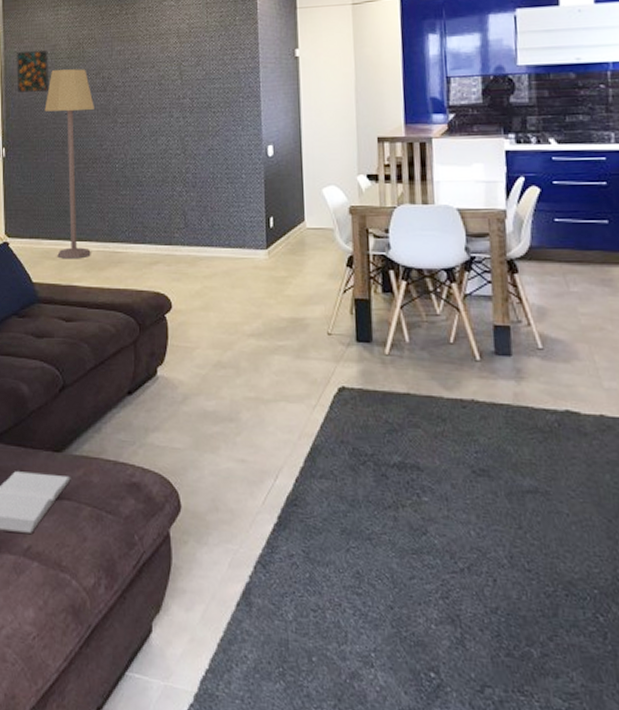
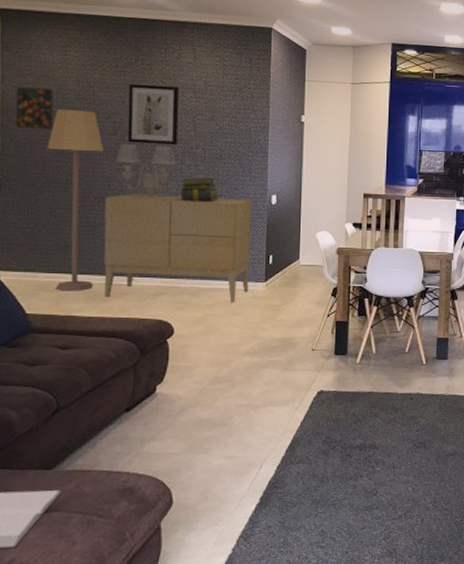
sideboard: none [99,152,249,273] -> present [104,193,253,302]
wall sconce: none [105,98,164,153] -> present [115,144,176,195]
wall art: none [115,32,165,99] -> present [127,83,180,145]
stack of books: none [170,130,210,158] -> present [180,178,219,202]

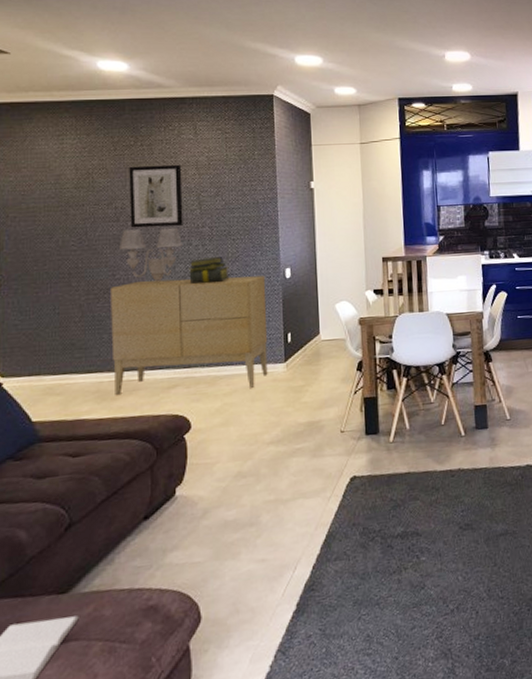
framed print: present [15,87,54,130] -> none [12,180,53,224]
lamp: present [47,109,104,291] -> none [47,199,106,393]

